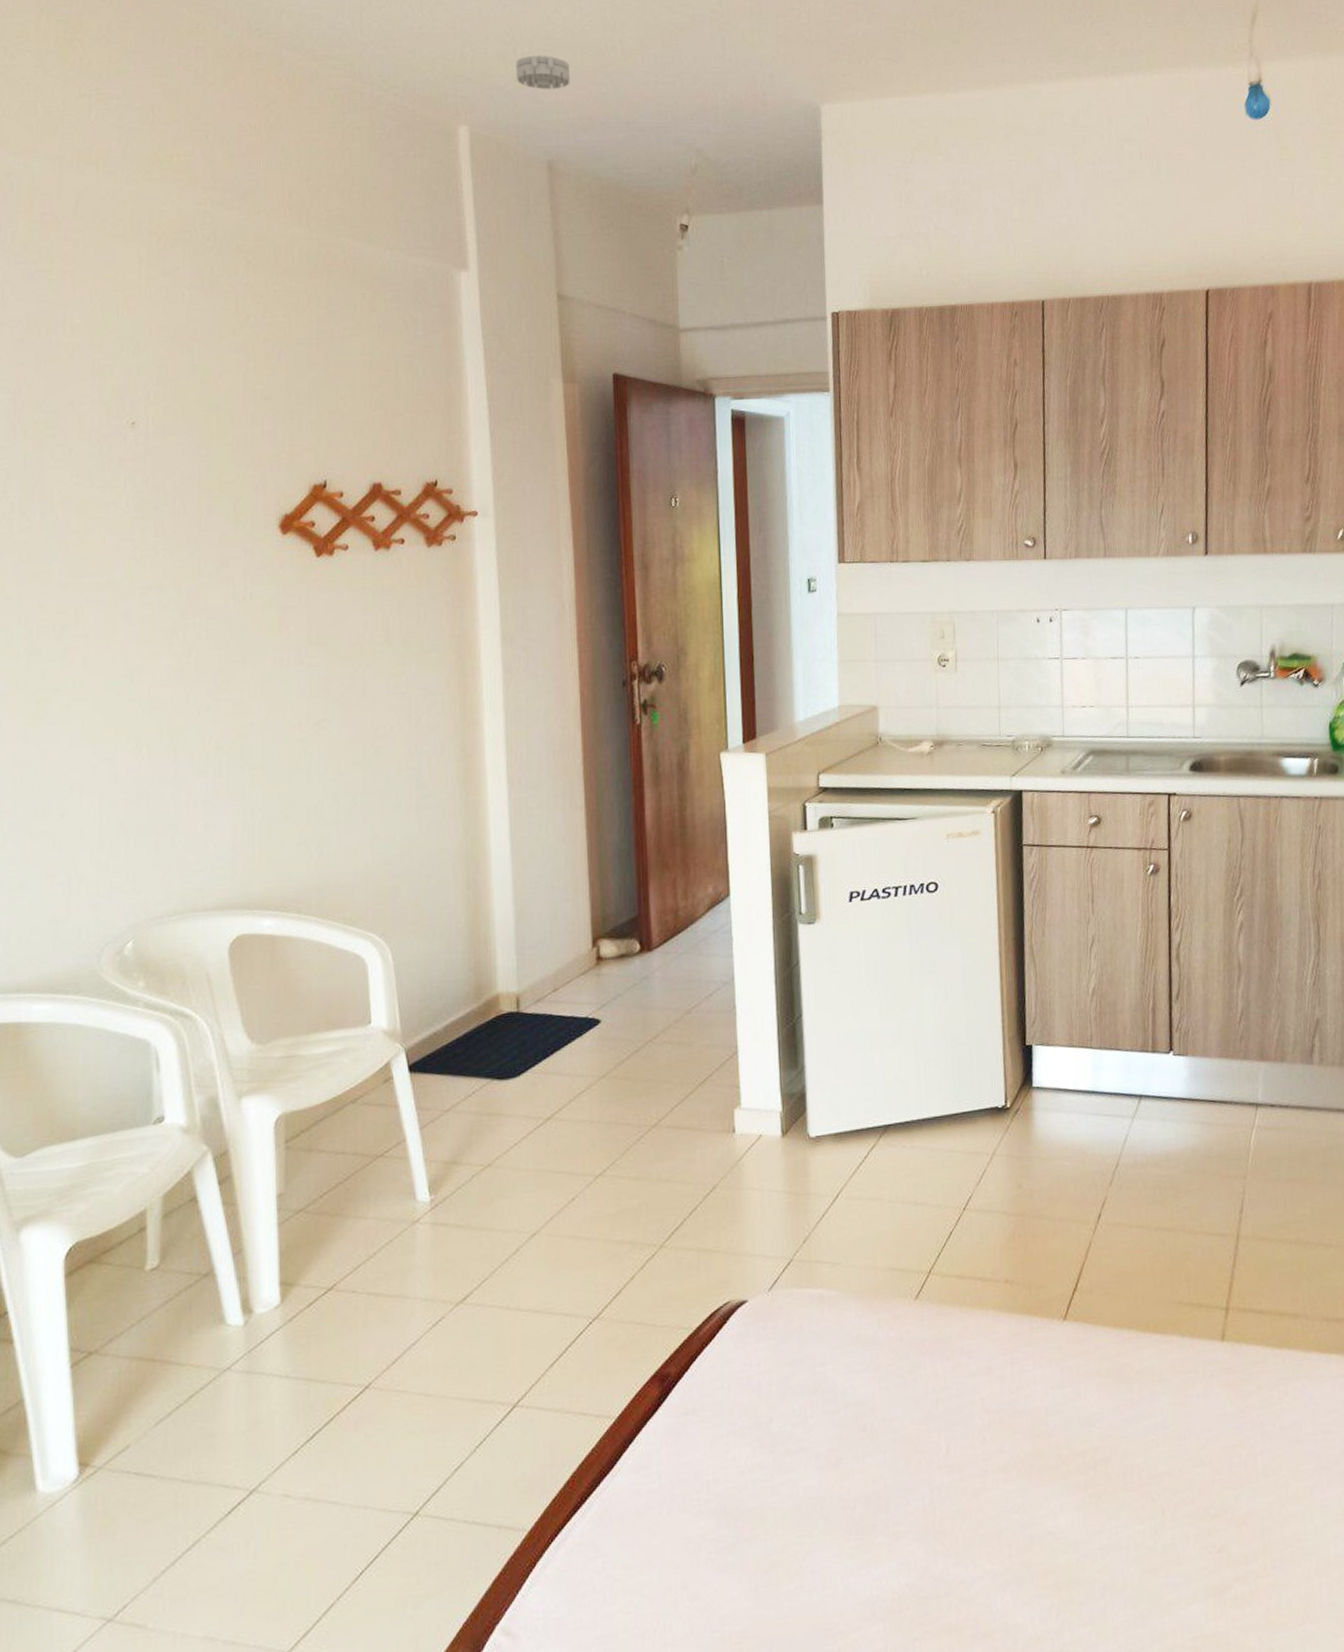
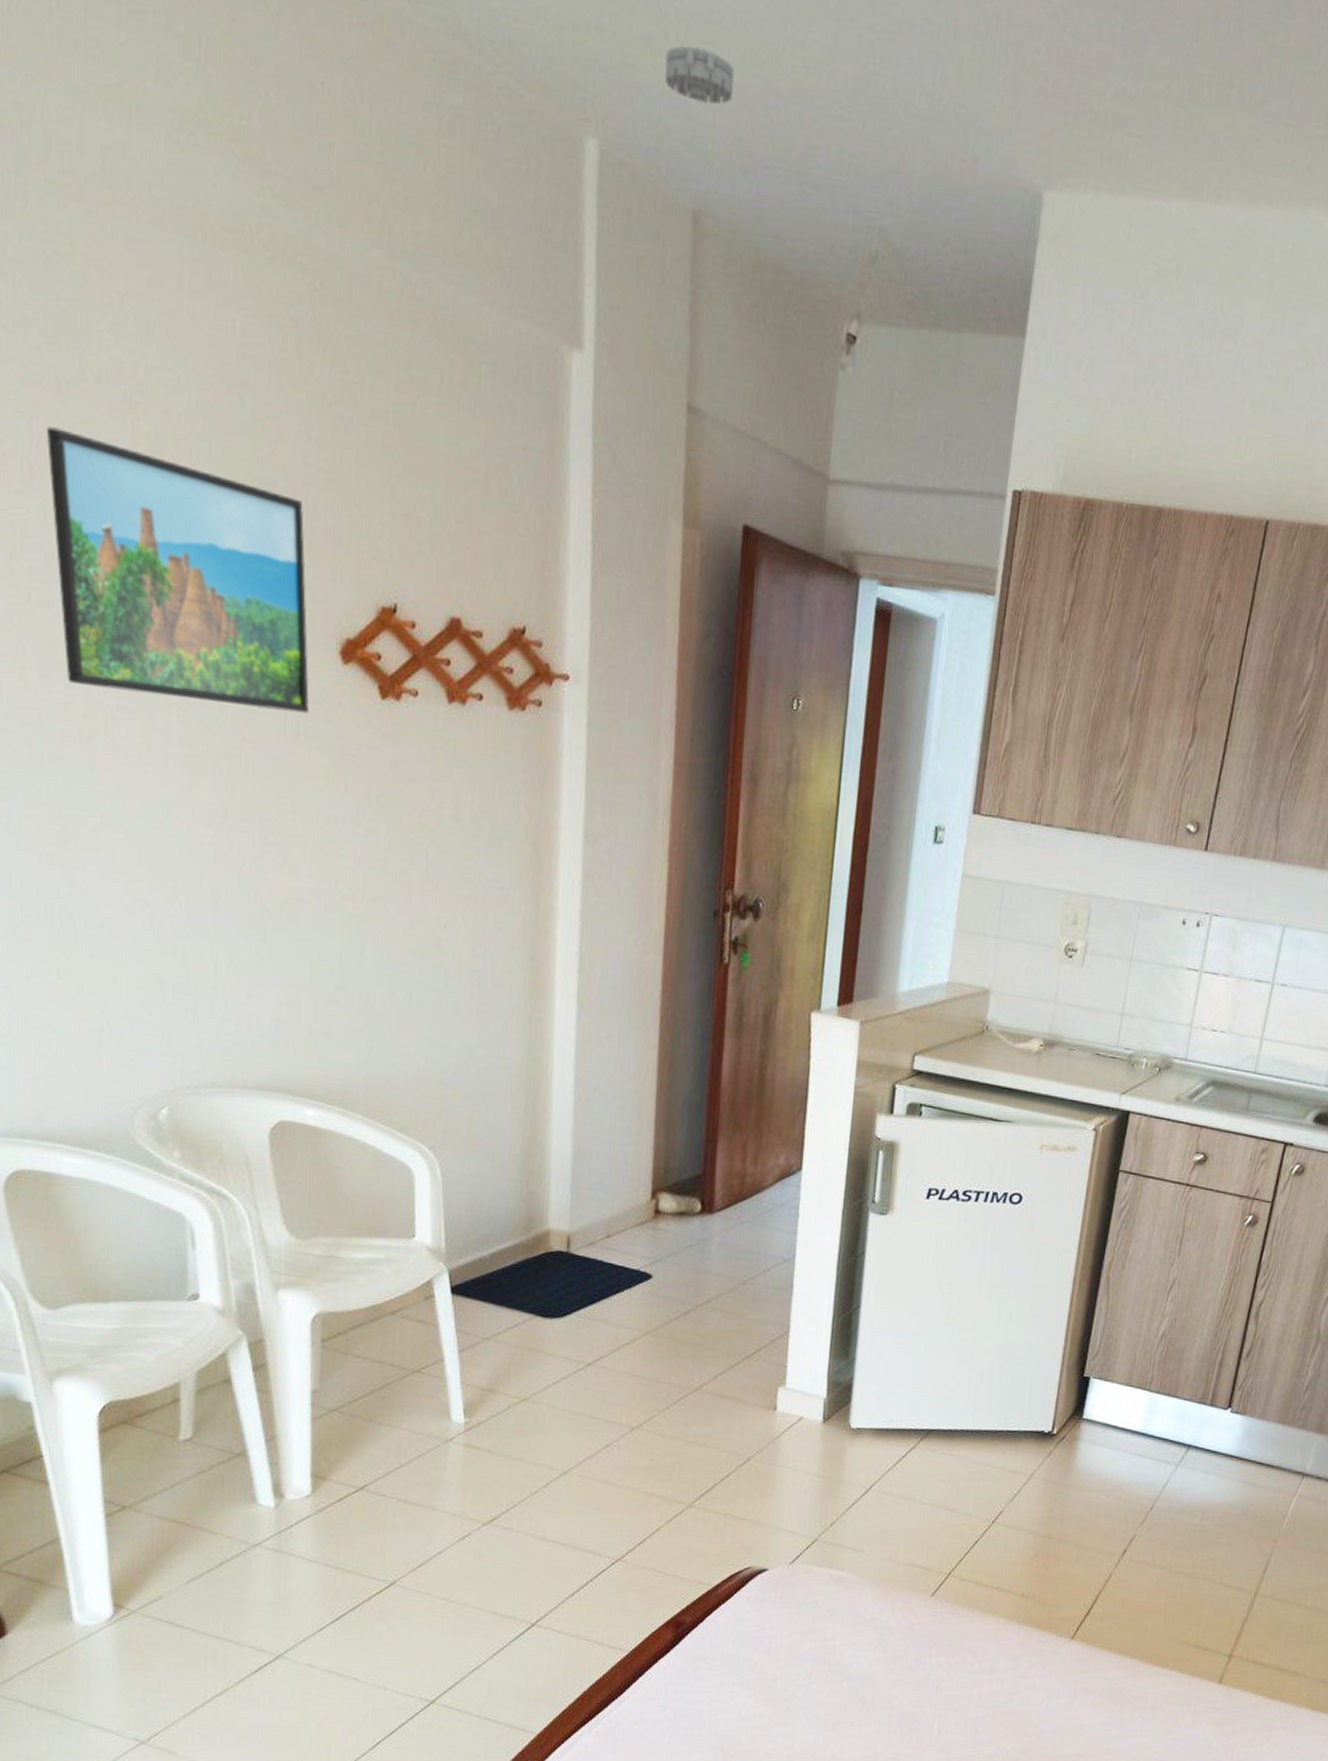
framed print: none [27,395,254,589] -> present [46,426,309,714]

